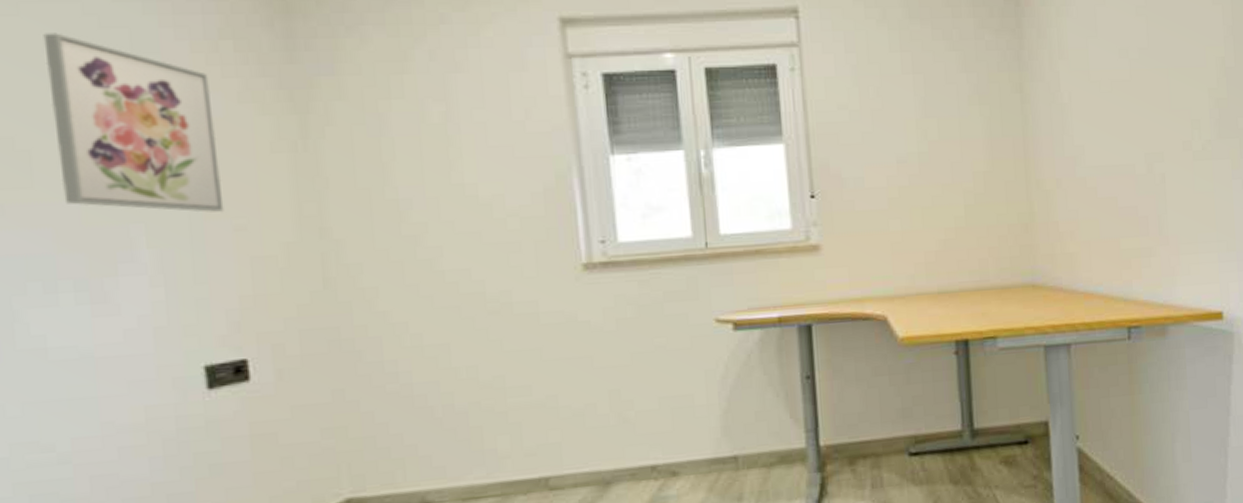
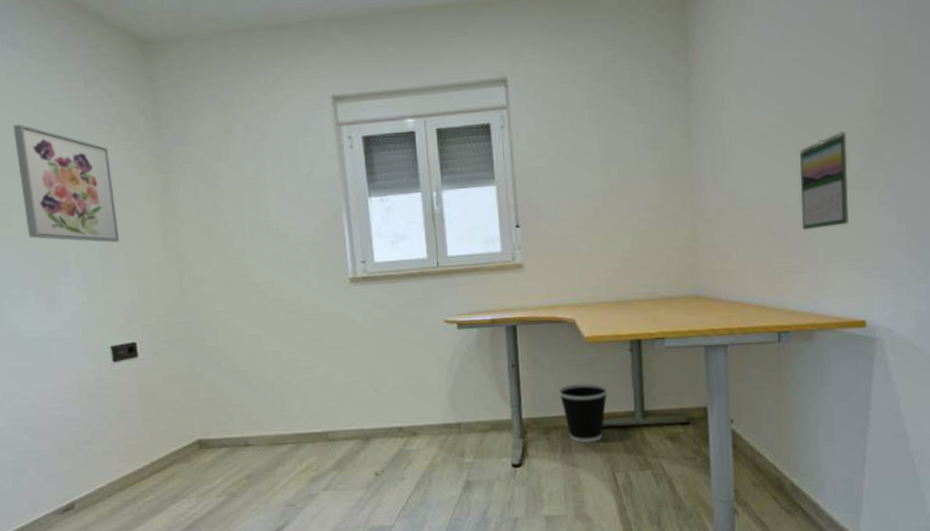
wastebasket: none [866,396,929,474] -> present [558,383,608,443]
calendar: none [1147,92,1202,206] -> present [800,131,850,230]

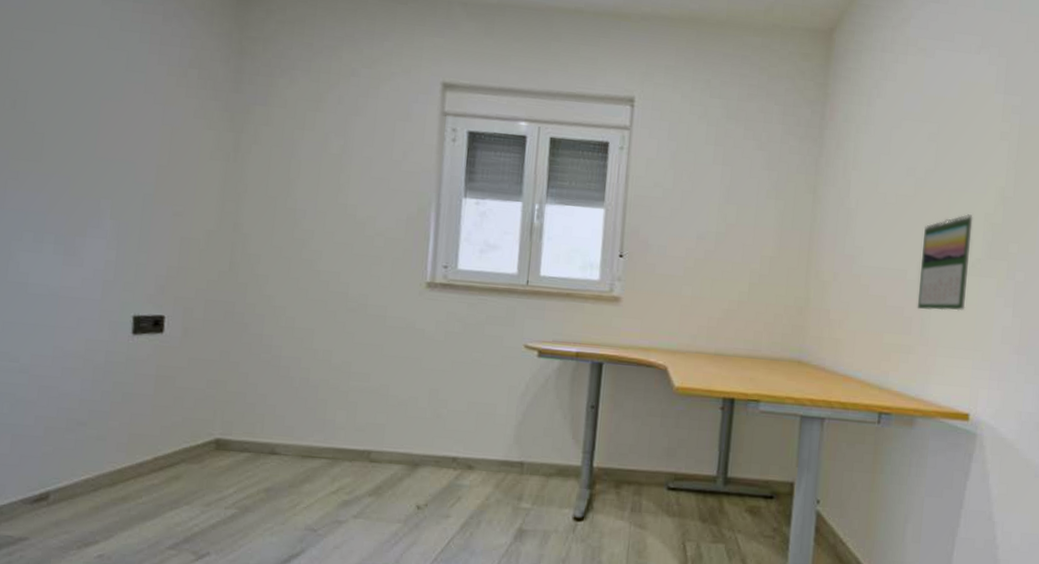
wall art: present [13,124,120,243] -> none [60,48,176,199]
wastebasket: present [558,383,608,443] -> none [637,436,691,505]

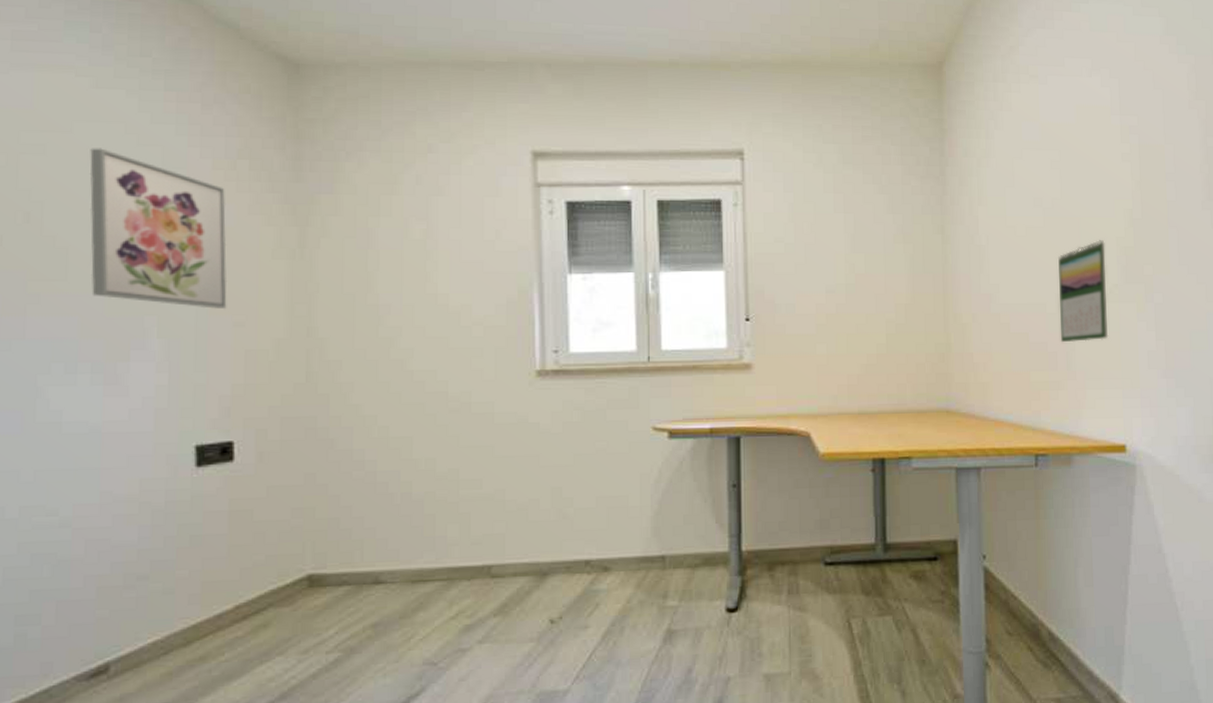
wall art: none [60,48,176,199] -> present [89,148,228,309]

